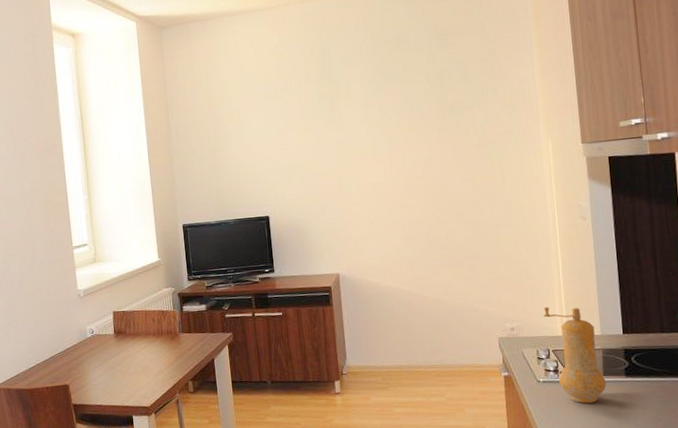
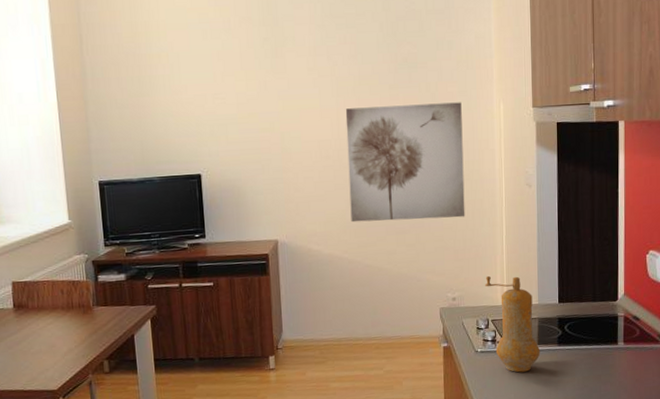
wall art: none [397,142,519,257] -> present [345,102,465,223]

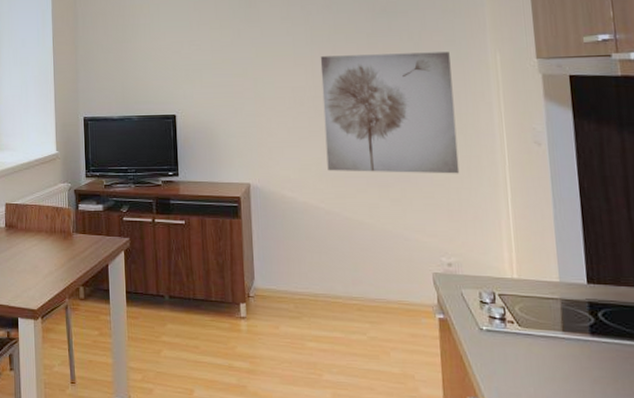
pepper mill: present [484,275,541,373] -> none [487,242,567,363]

